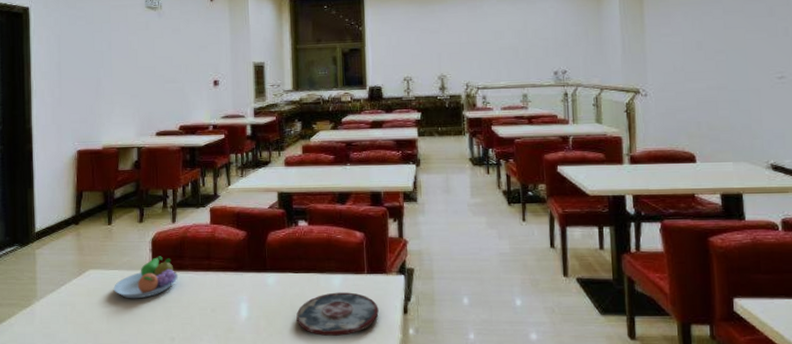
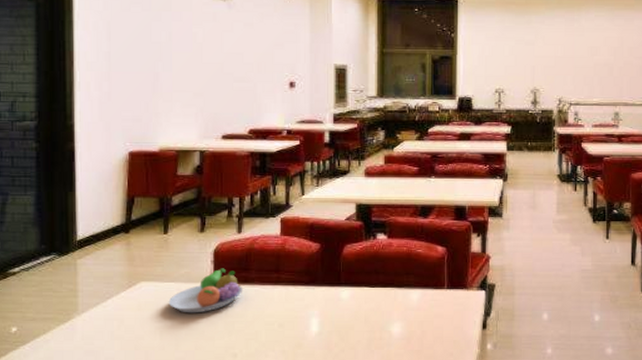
plate: present [296,292,379,336] -> none [371,307,457,351]

